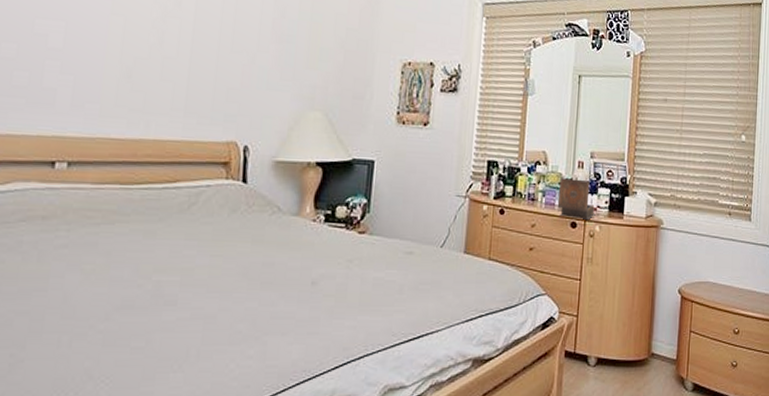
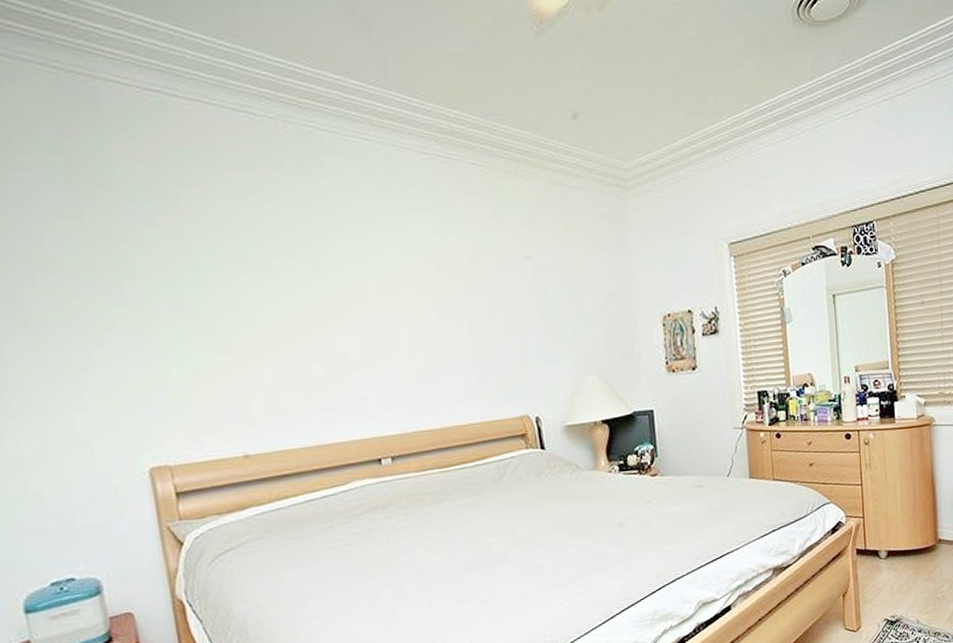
jewelry box: present [557,178,596,221] -> none [829,393,868,431]

